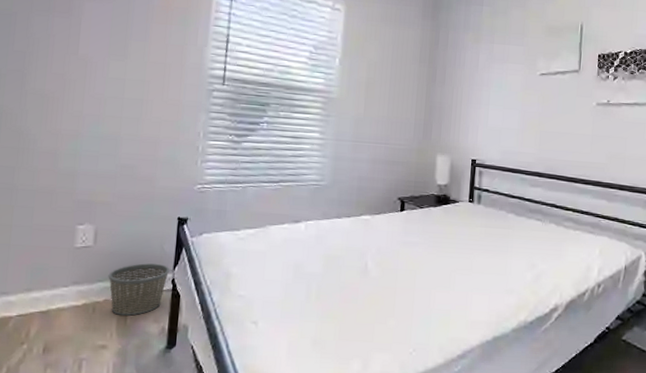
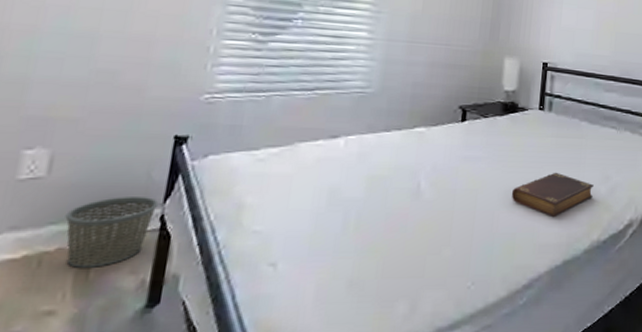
book: none [445,258,520,299] -> present [511,172,594,218]

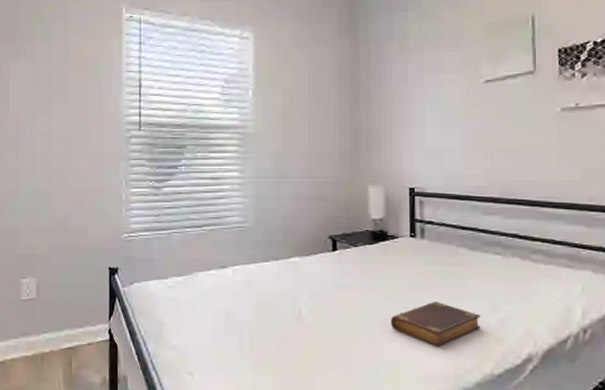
basket: present [65,197,159,268] -> none [52,314,106,366]

